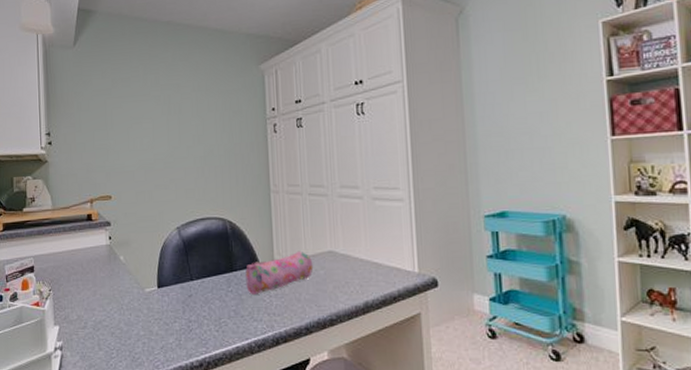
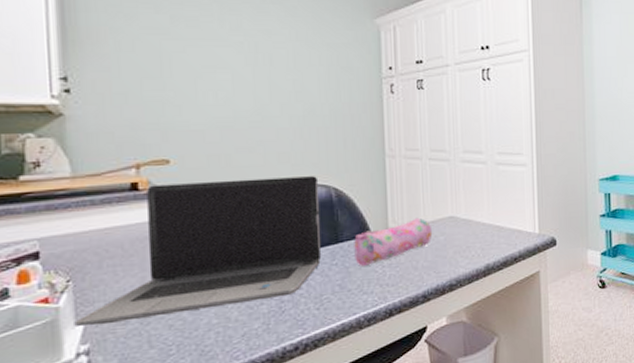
laptop computer: none [54,210,219,327] -> present [76,176,321,326]

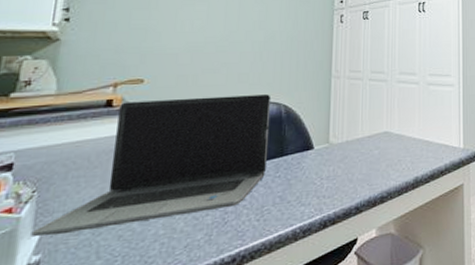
pencil case: present [354,217,433,266] -> none [296,132,369,178]

